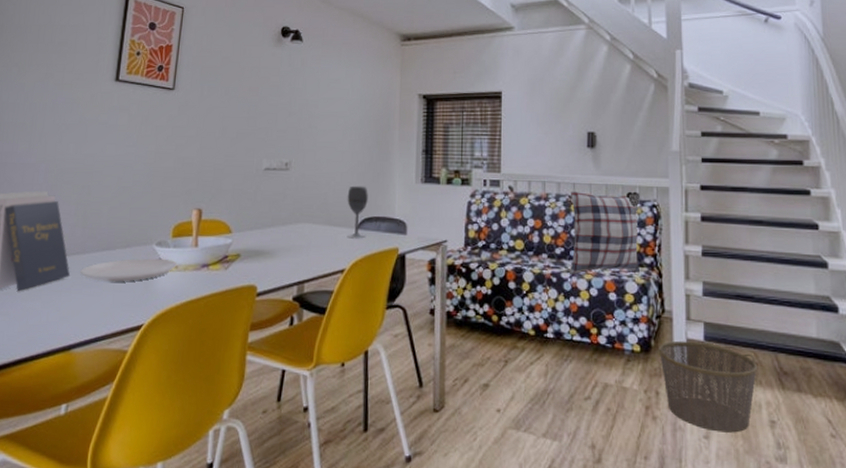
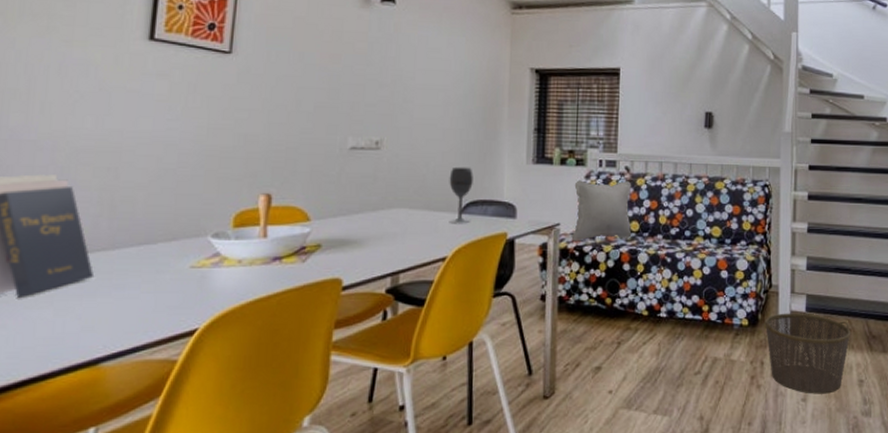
plate: present [79,258,177,282] -> none [107,252,240,282]
cushion: none [458,199,517,258] -> present [571,180,632,241]
cushion: present [570,191,640,274] -> none [684,171,753,254]

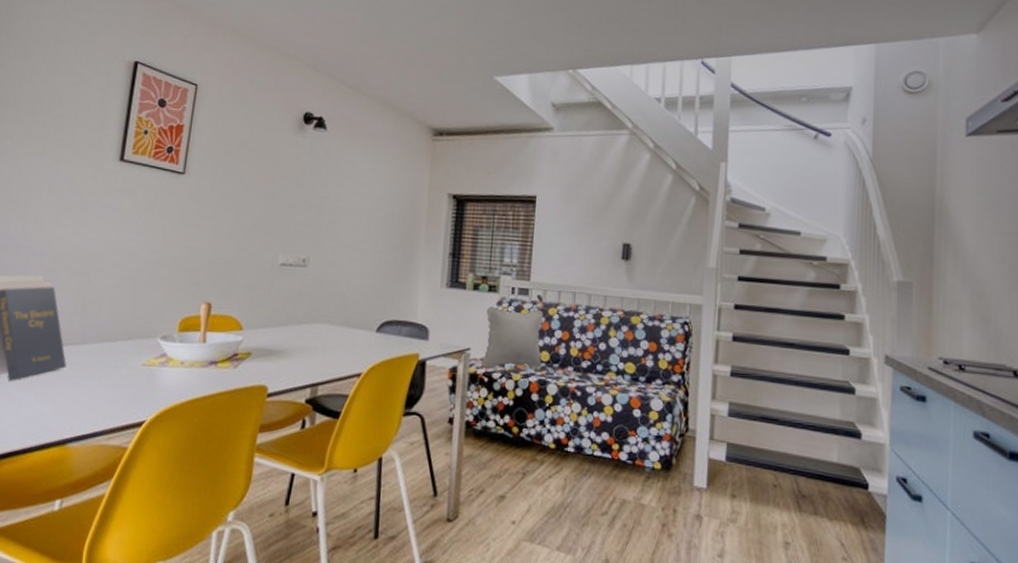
wine glass: present [449,167,473,224] -> none [365,286,390,343]
basket: present [764,313,851,394] -> none [679,460,777,553]

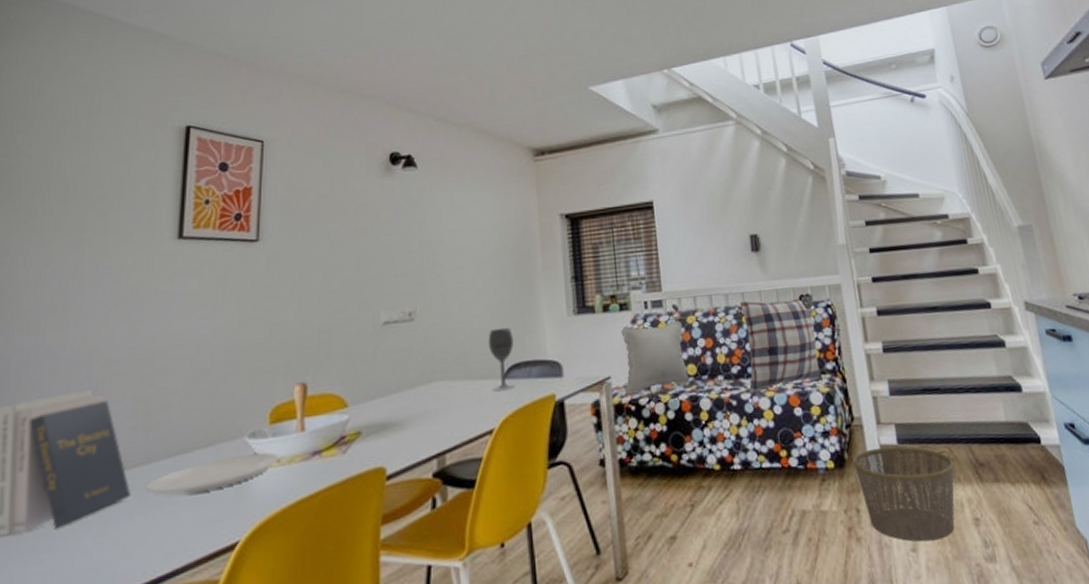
plate: none [77,352,182,376] -> present [144,453,278,497]
wine glass: none [365,286,390,343] -> present [488,327,516,392]
cushion: none [595,303,672,390] -> present [739,292,823,394]
basket: none [679,460,777,553] -> present [852,446,955,542]

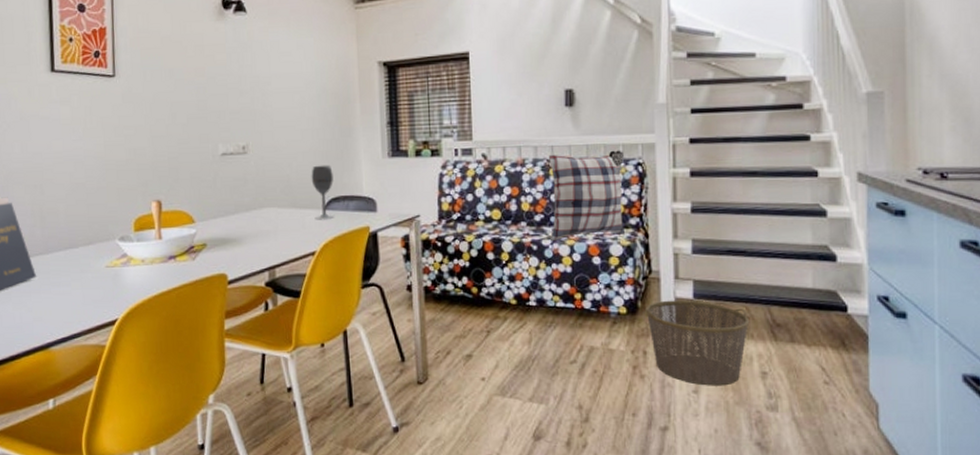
plate: present [144,453,278,497] -> none [45,253,143,280]
cushion: present [621,321,690,395] -> none [431,169,494,232]

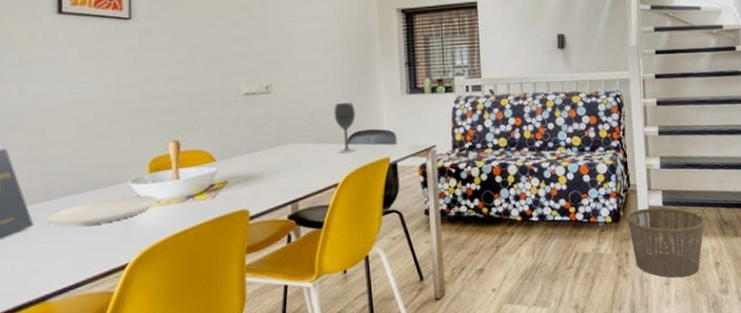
plate: none [45,253,143,280] -> present [45,195,158,227]
cushion: present [548,150,625,241] -> none [545,84,608,163]

